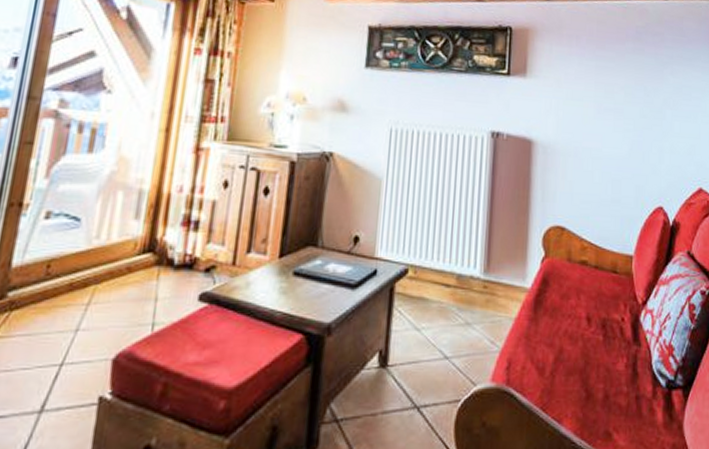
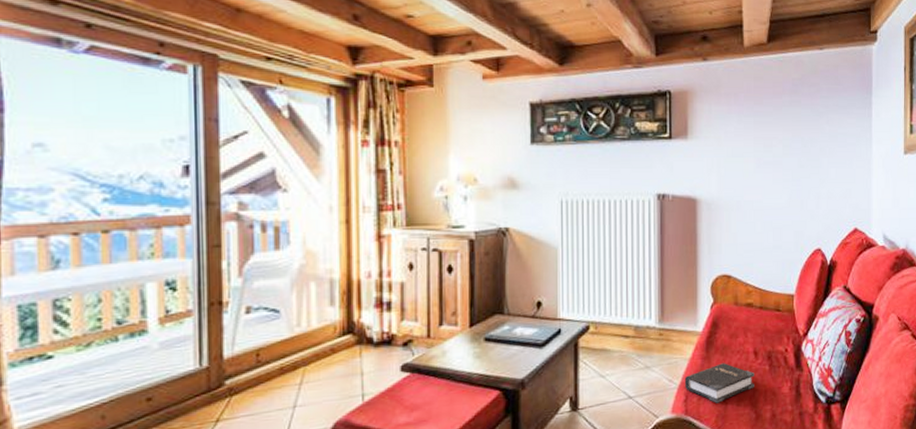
hardback book: none [507,327,587,375] -> present [684,363,754,403]

